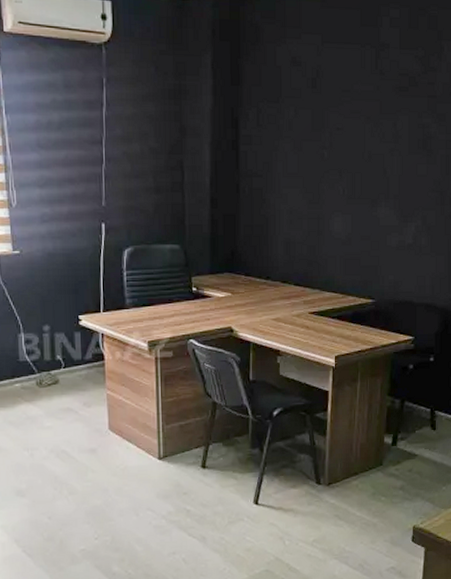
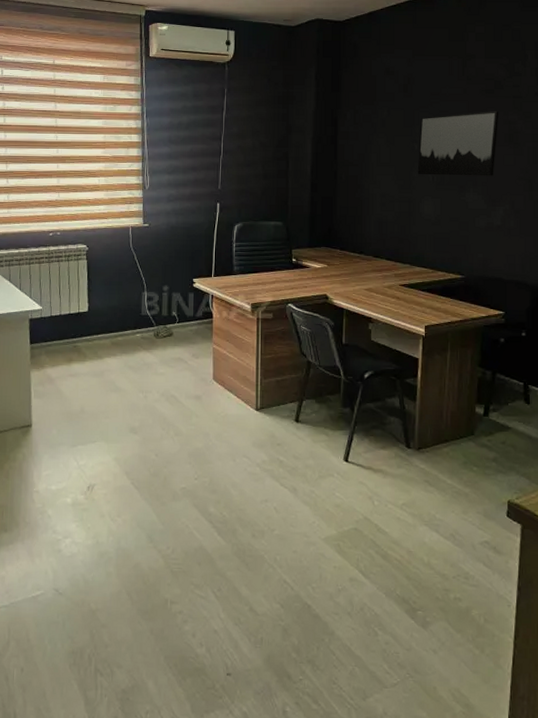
wall art: none [327,113,413,189] -> present [417,111,499,176]

